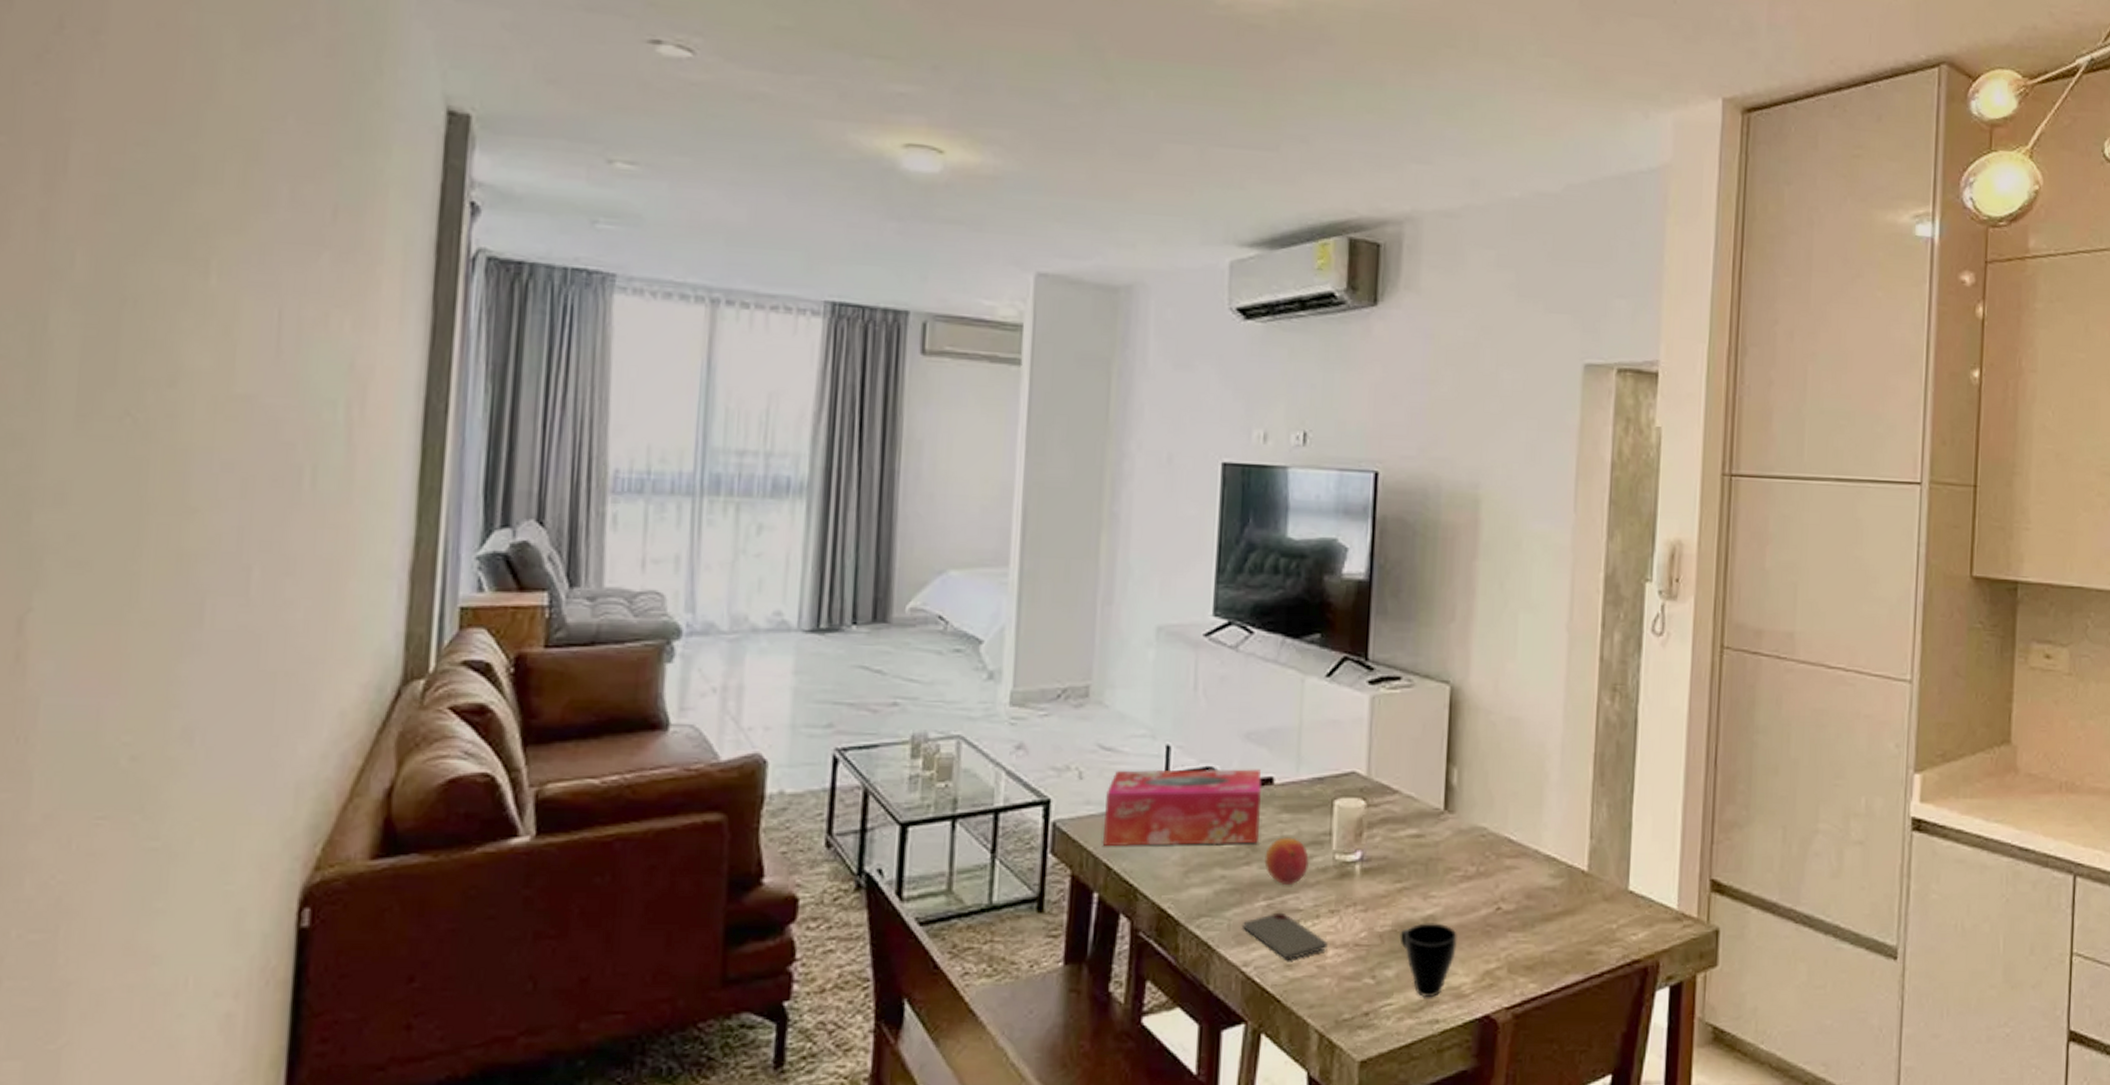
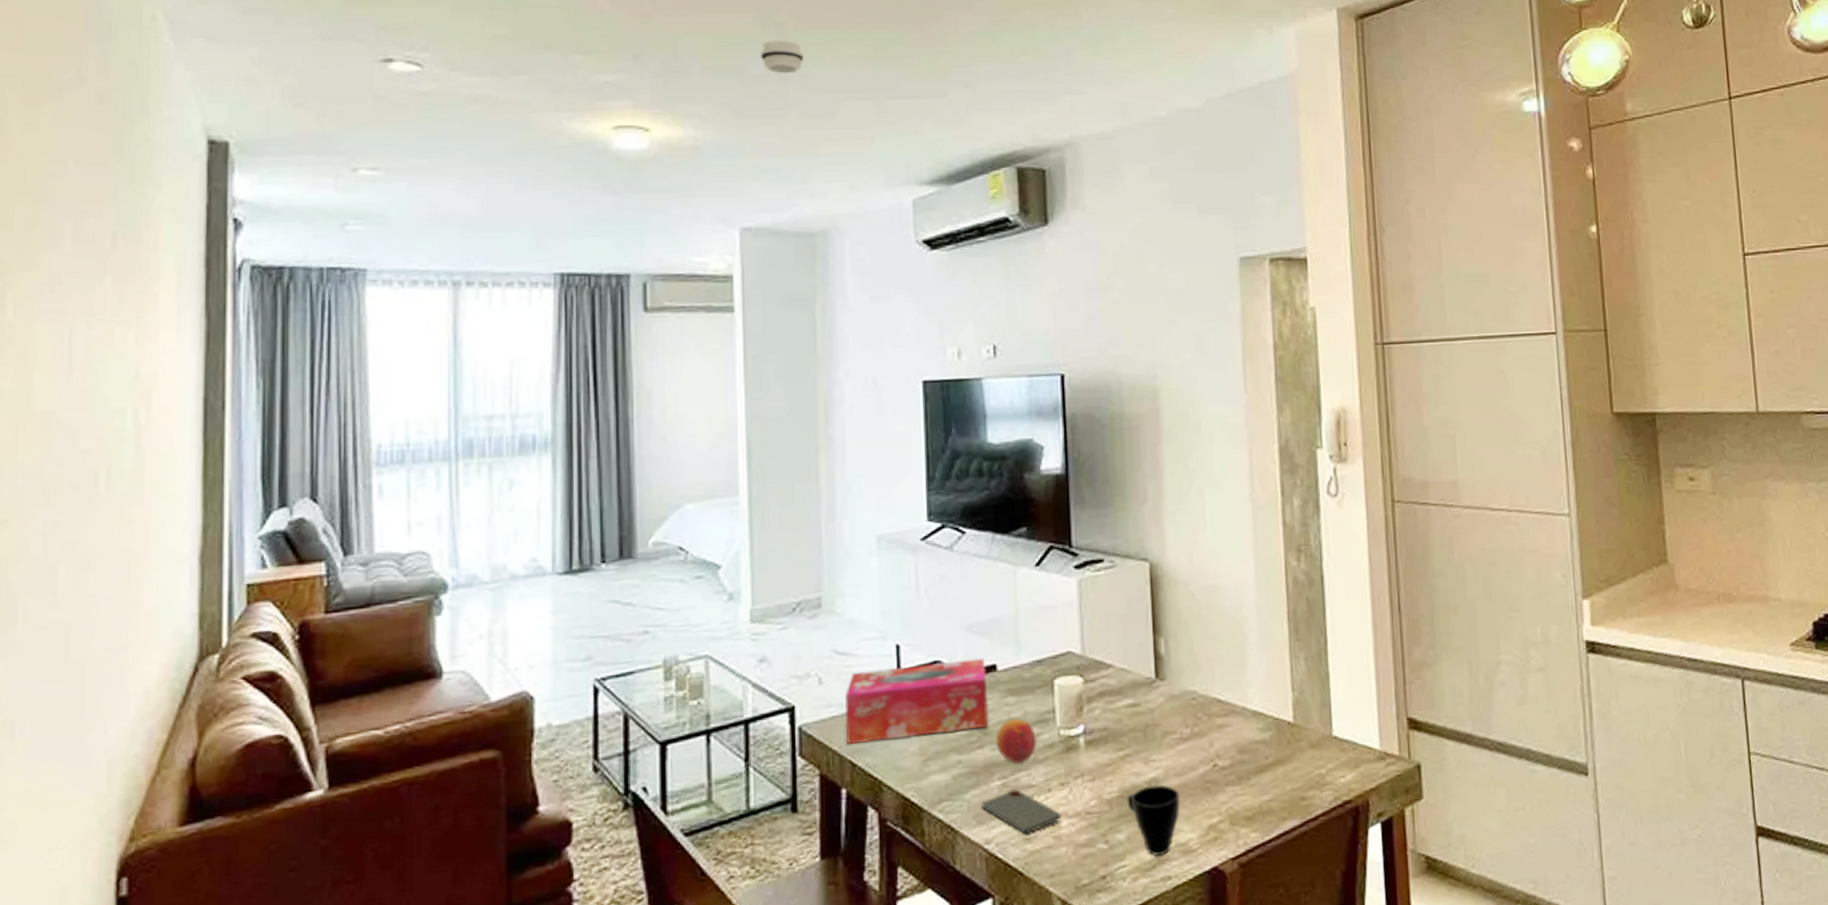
smoke detector: none [1074,65,1124,106] -> present [760,39,805,74]

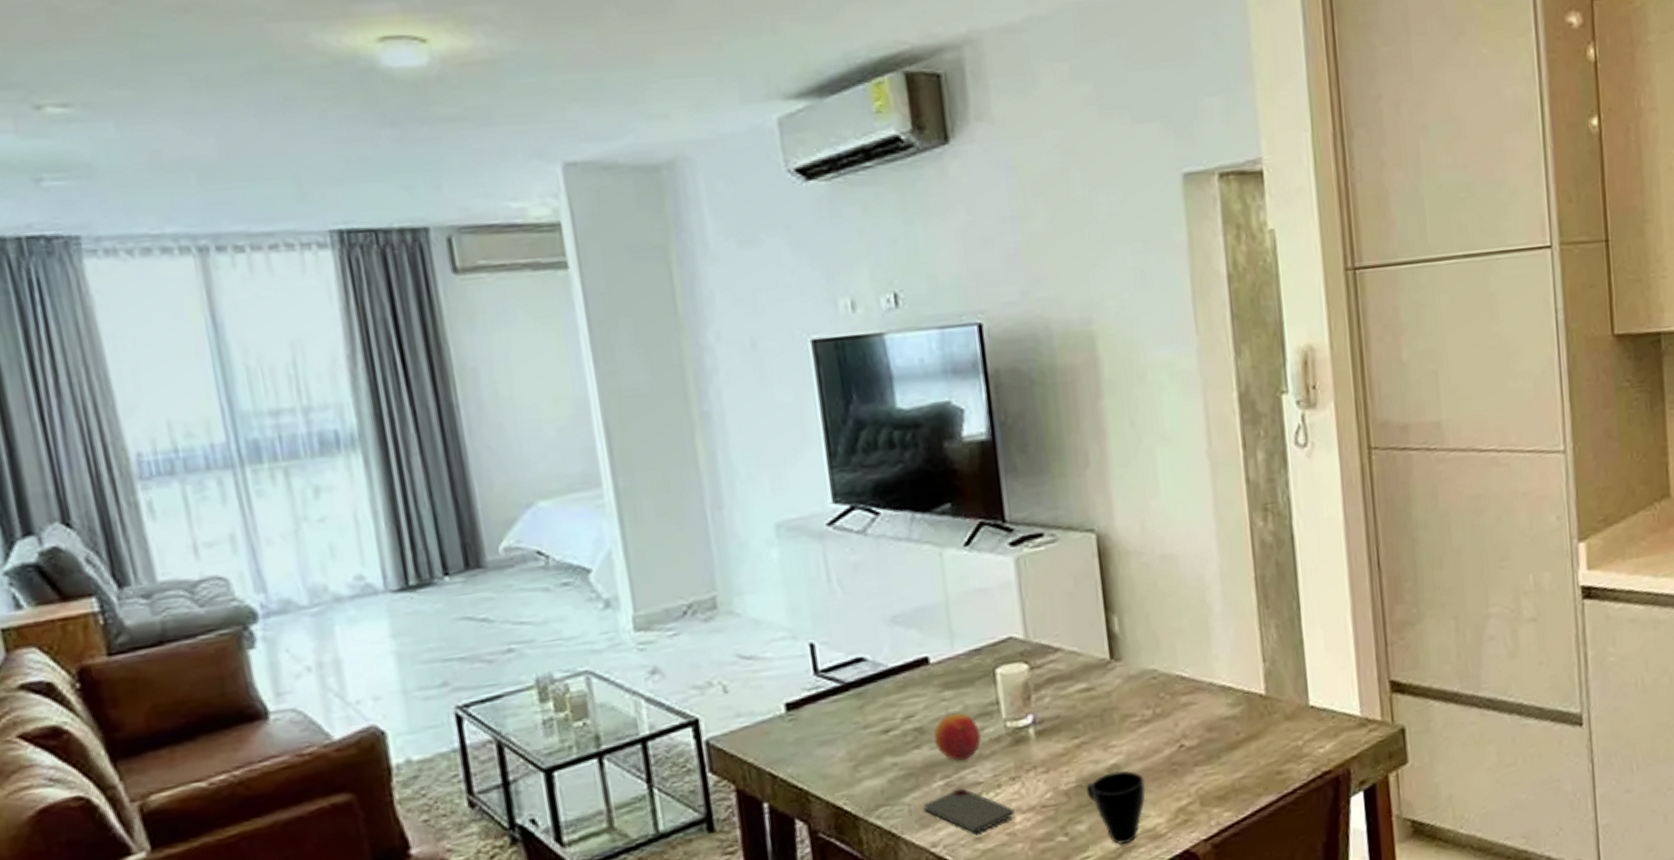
tissue box: present [845,658,988,744] -> none [756,651,924,755]

